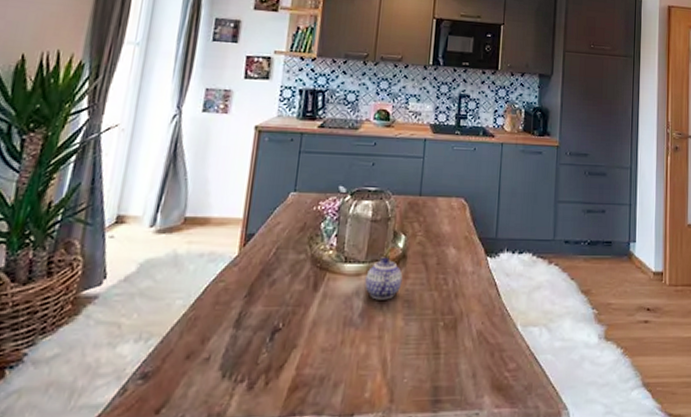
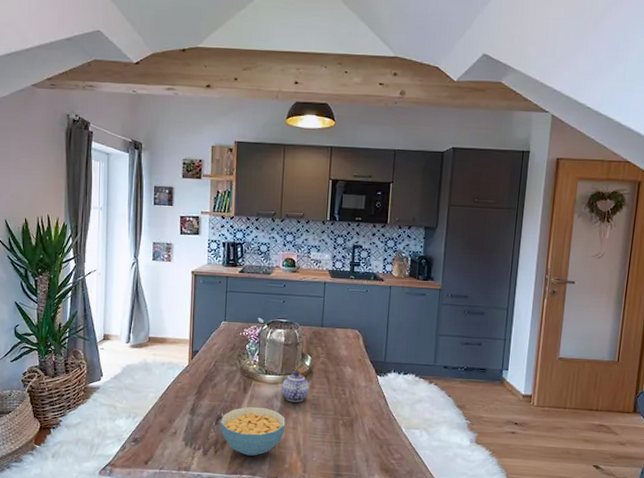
cereal bowl: none [276,310,369,385] -> present [220,406,286,456]

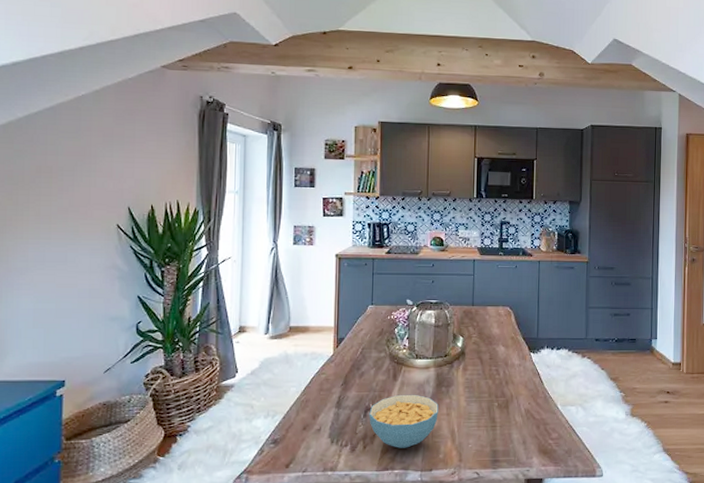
teapot: present [281,371,310,402] -> none [433,354,463,387]

